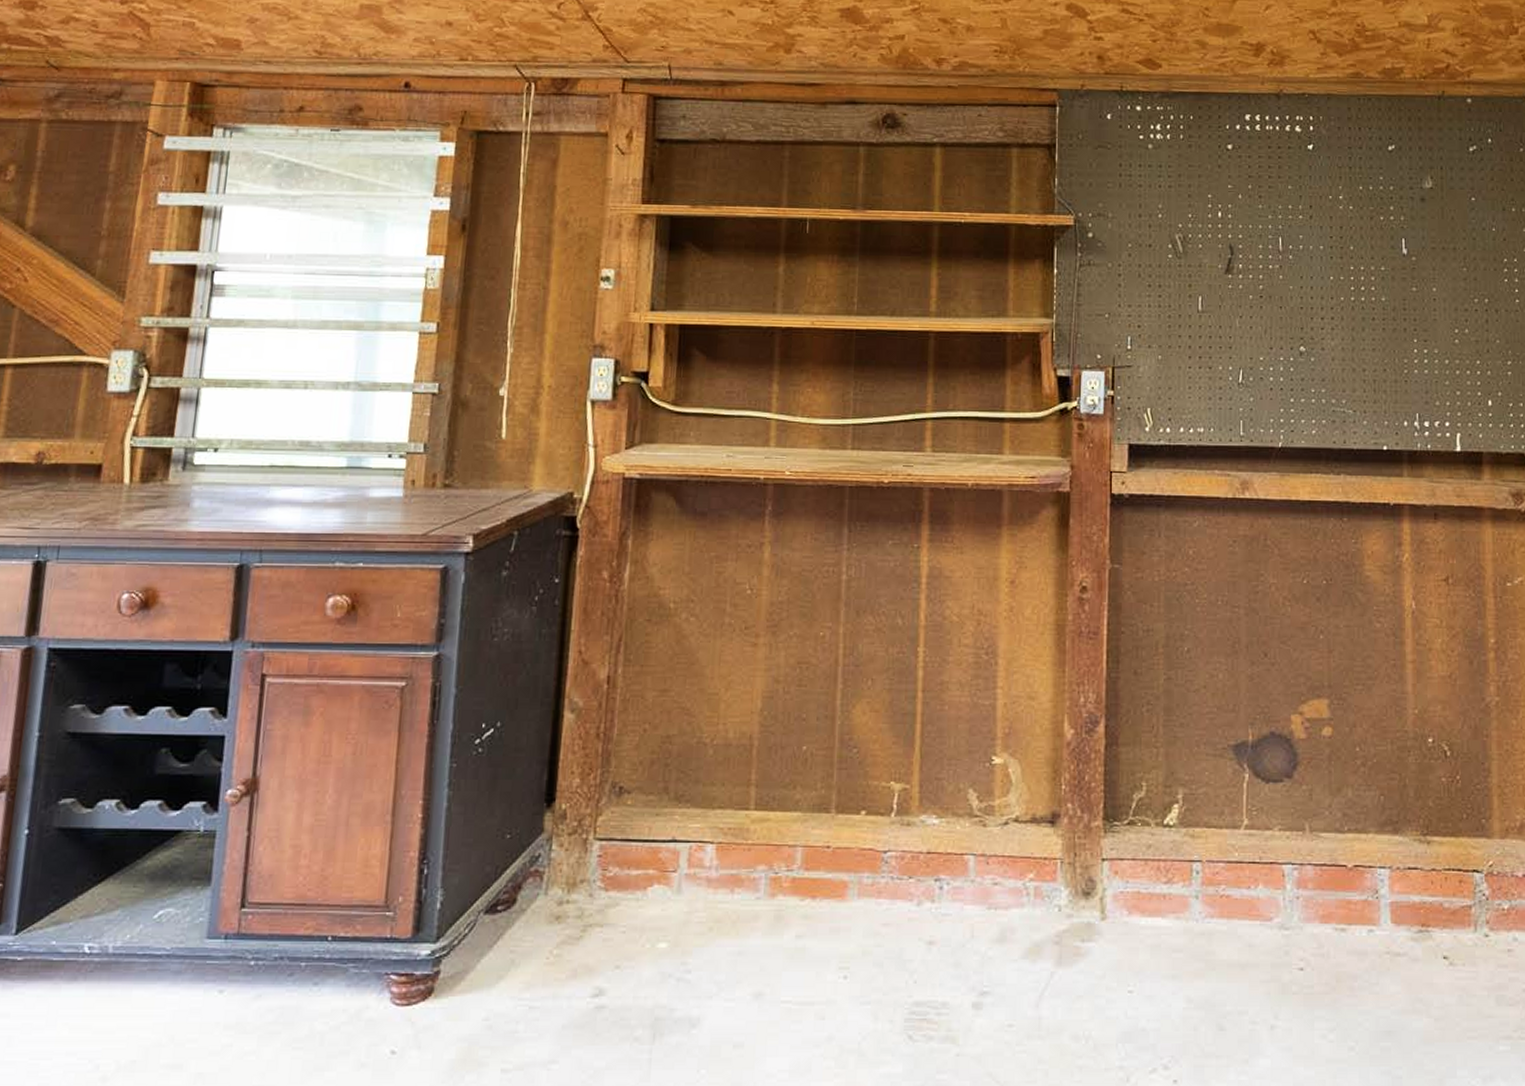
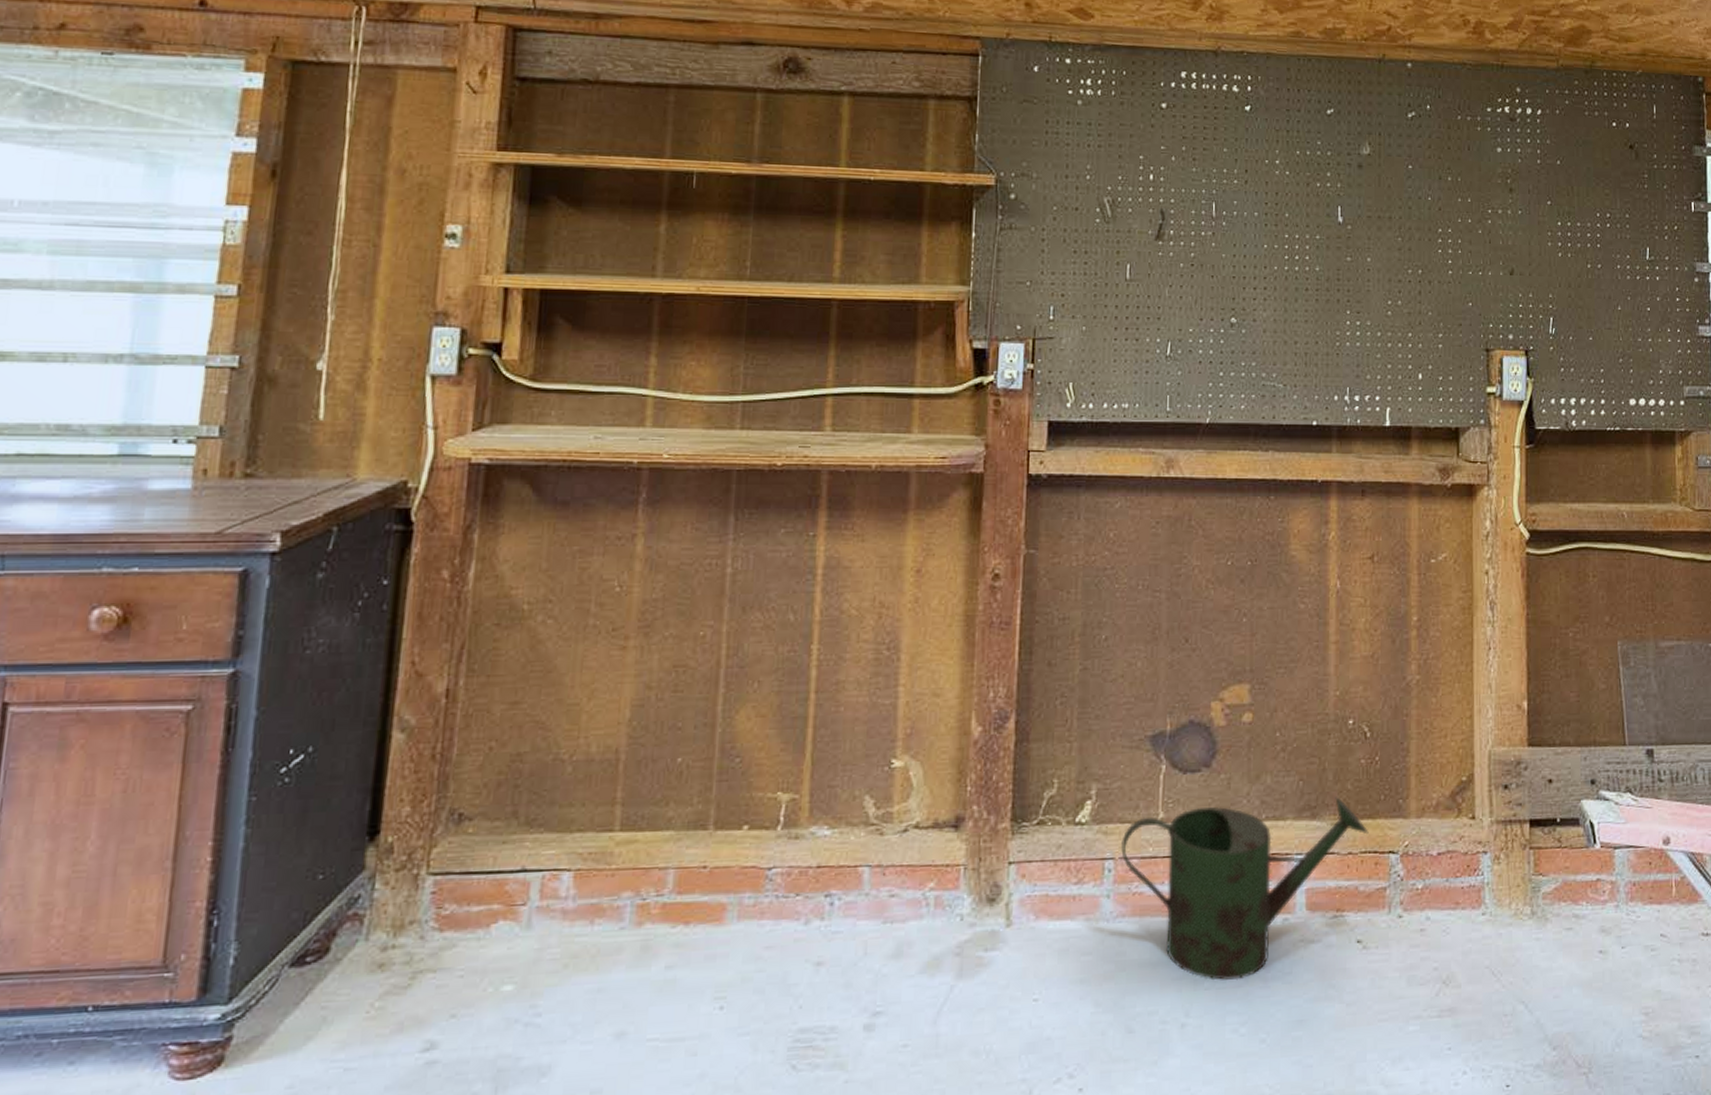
watering can: none [1208,813,1452,987] -> present [1121,797,1369,981]

